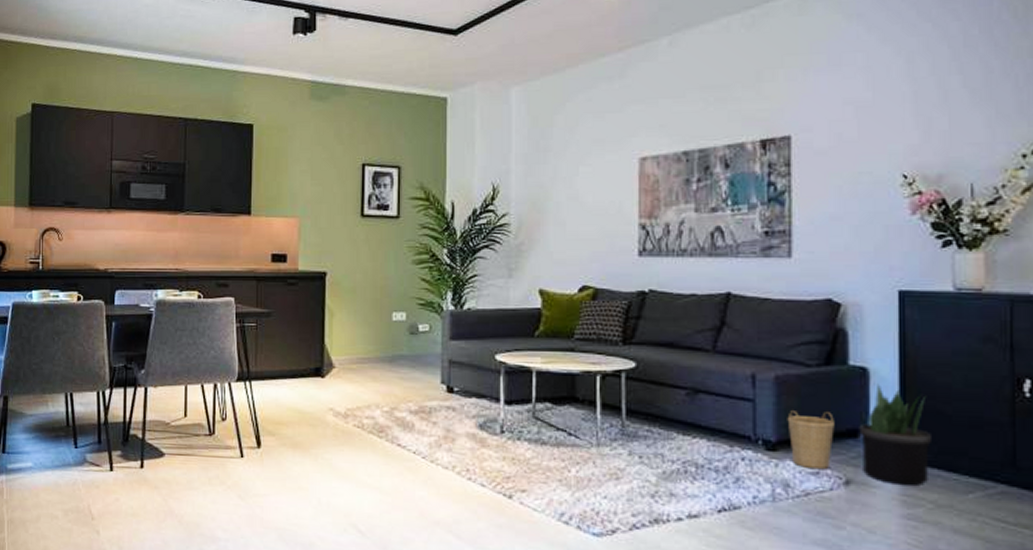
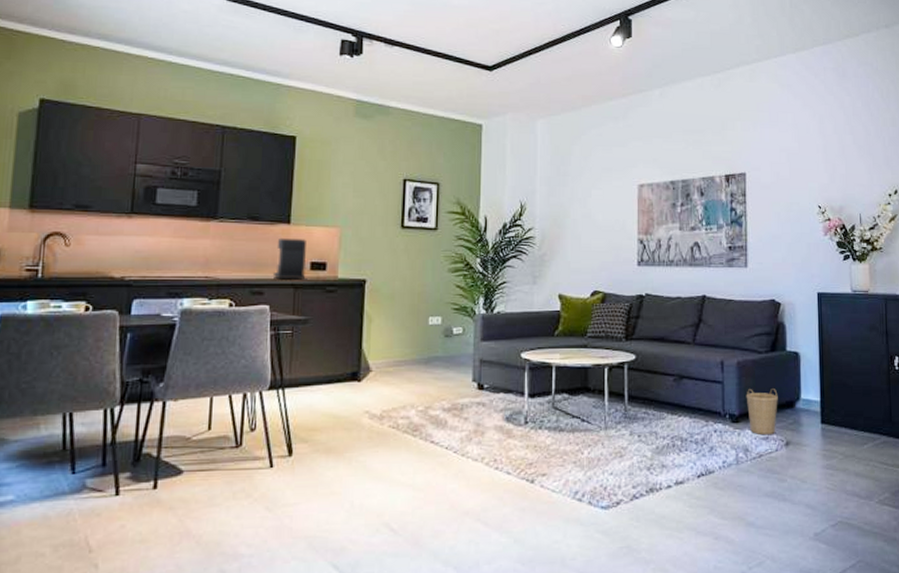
coffee maker: none [236,229,268,272] -> present [272,237,307,280]
planter: present [859,384,931,485] -> none [794,364,840,442]

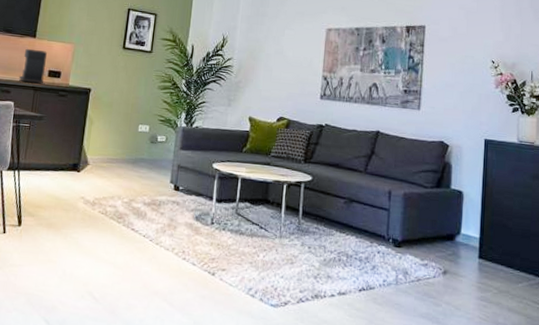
basket: present [746,389,778,436] -> none [409,219,440,263]

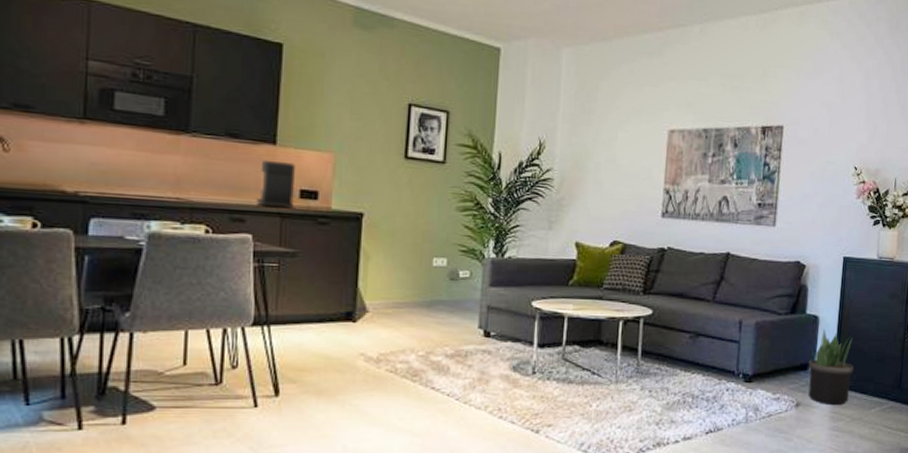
planter: none [454,203,499,276] -> present [808,328,853,405]

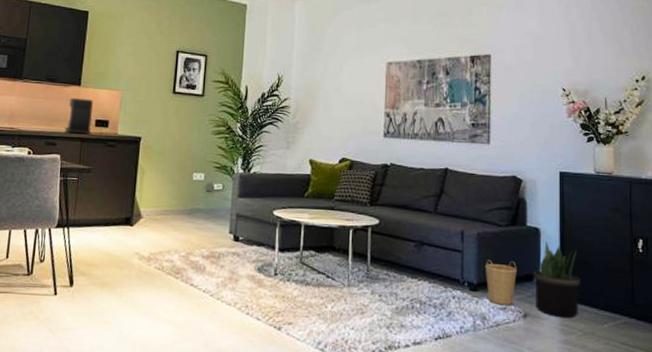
basket: none [761,350,793,396] -> present [485,260,517,306]

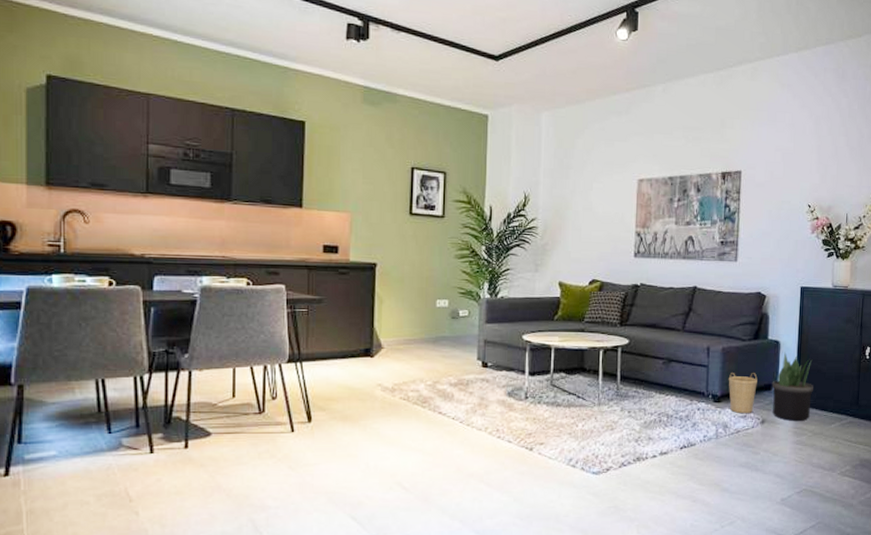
coffee maker: present [64,97,93,135] -> none [287,221,319,262]

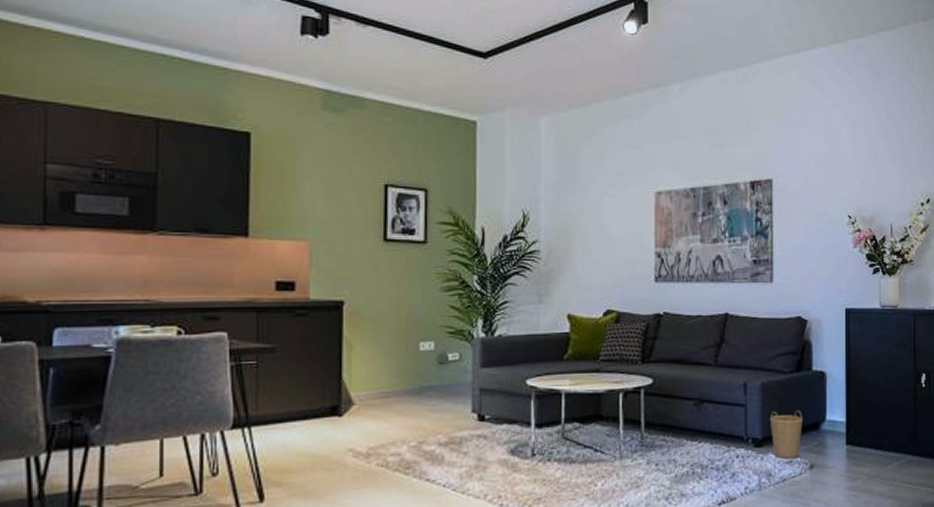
planter: present [772,352,813,421] -> none [819,384,866,464]

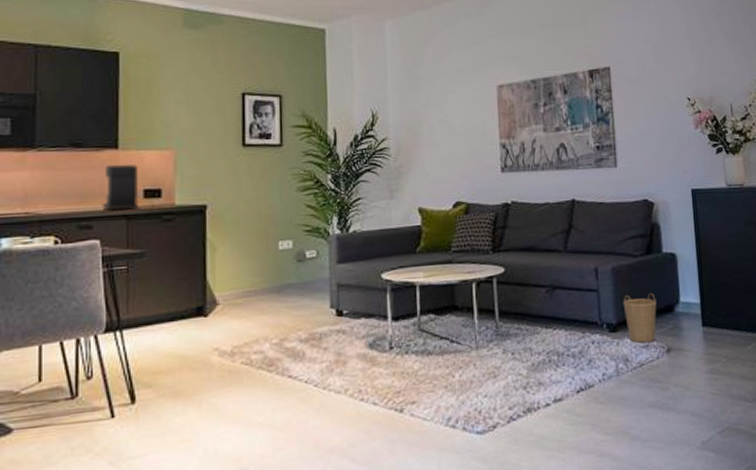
coffee maker: none [229,253,271,302] -> present [101,164,139,211]

